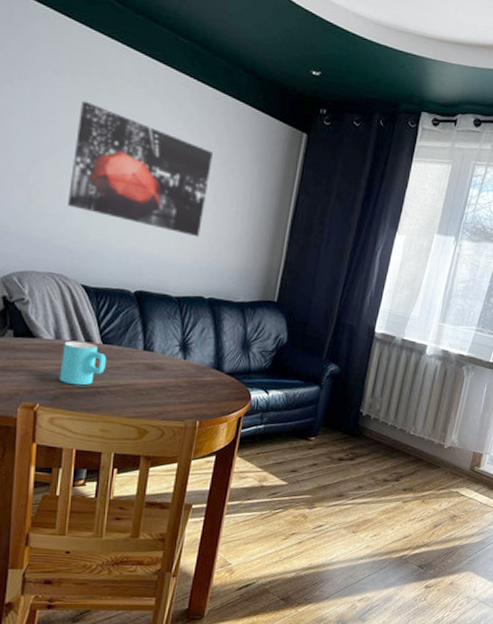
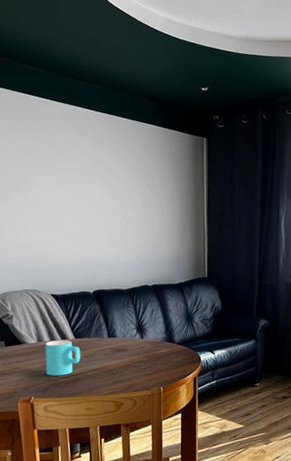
wall art: present [68,100,213,238] -> none [27,150,137,239]

